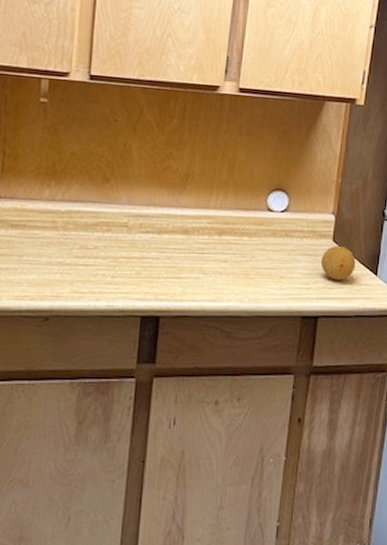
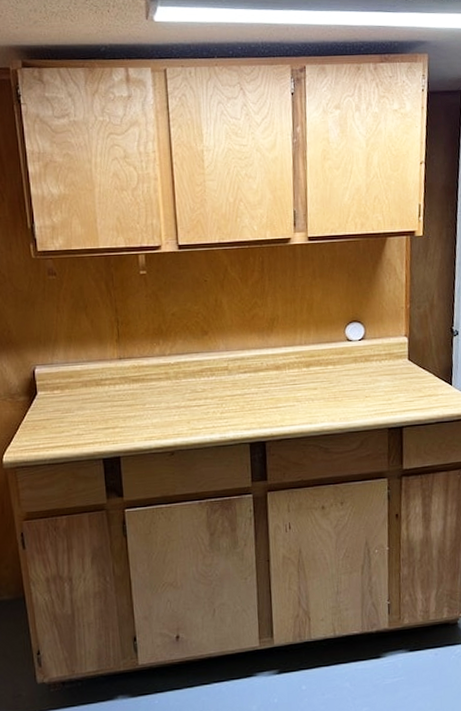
fruit: present [320,245,356,281] -> none [399,363,432,394]

